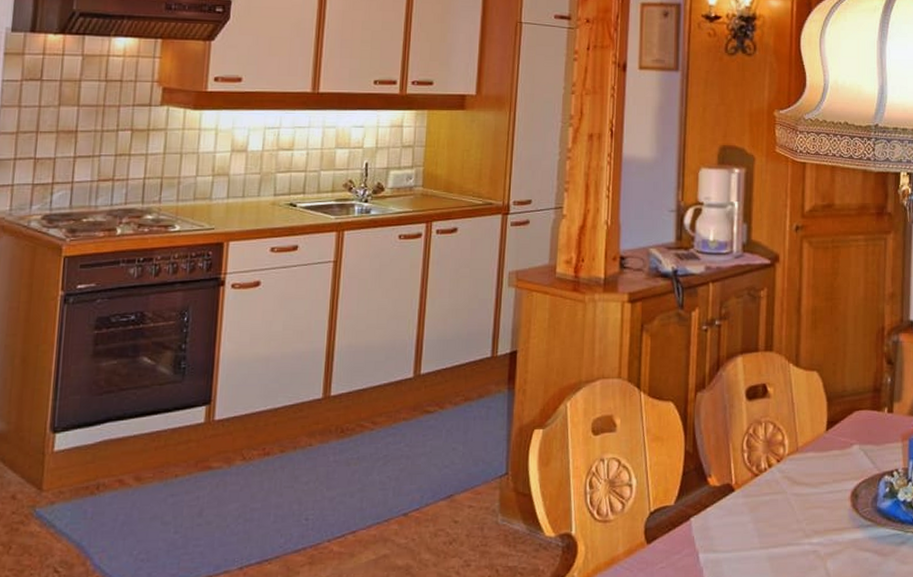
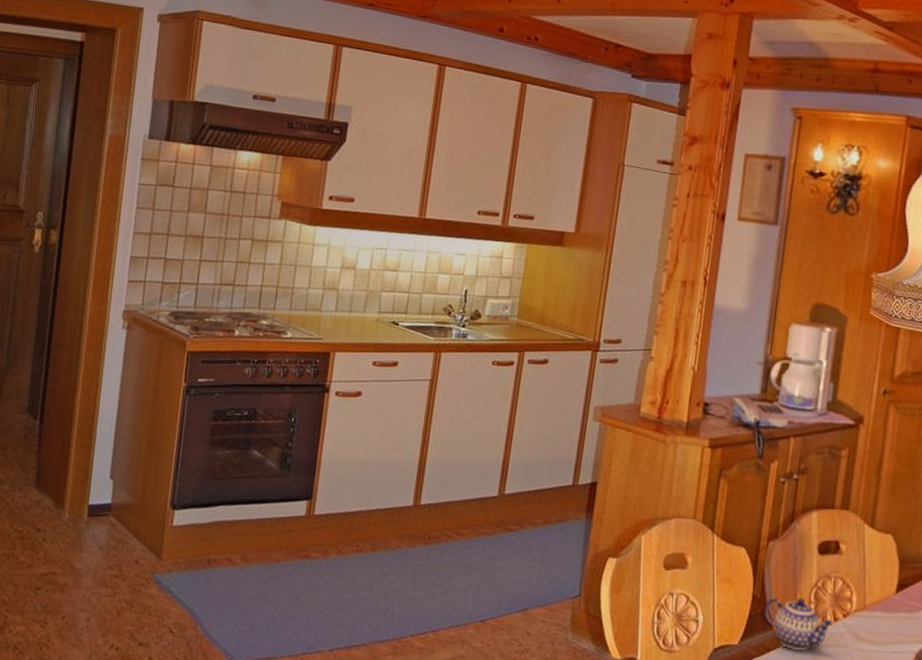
teapot: none [698,449,769,503] -> present [764,598,835,651]

